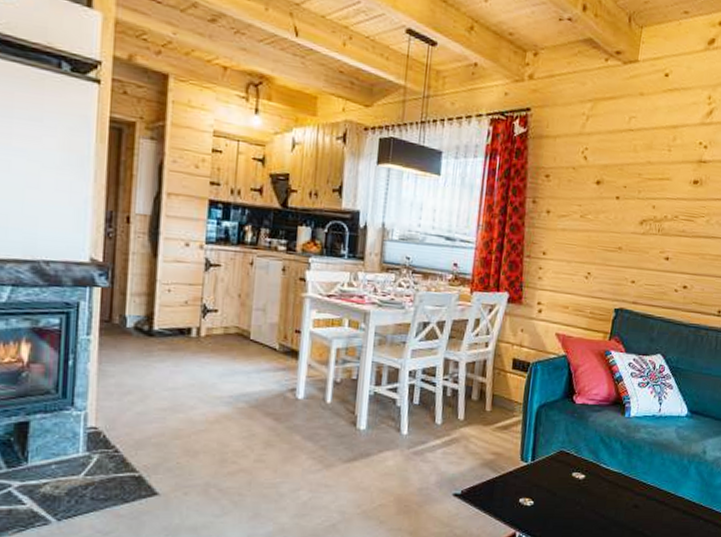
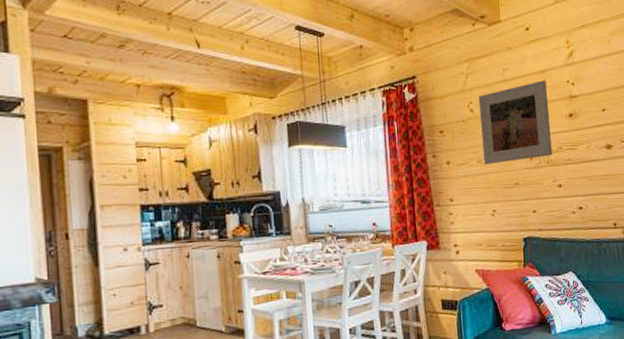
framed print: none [588,136,676,224] -> present [478,80,552,165]

